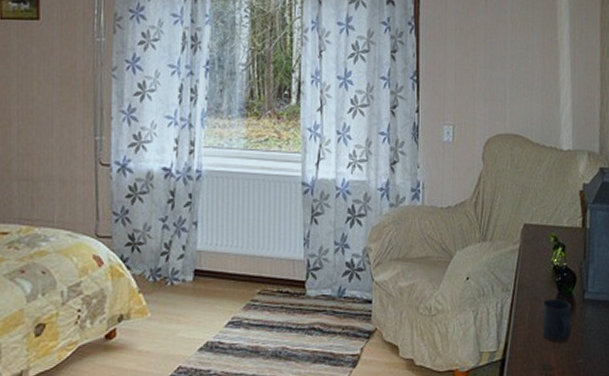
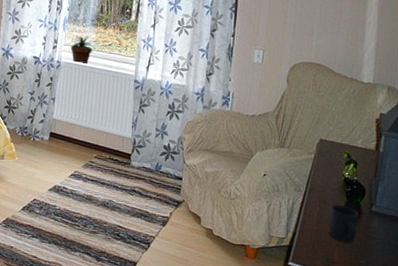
potted plant: none [211,130,246,169] -> present [69,35,95,64]

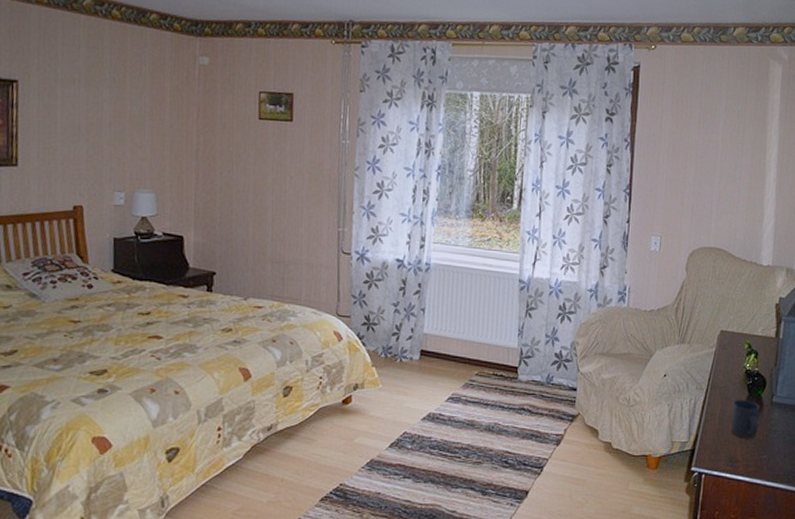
potted plant: present [69,35,95,64] -> none [440,229,471,264]

